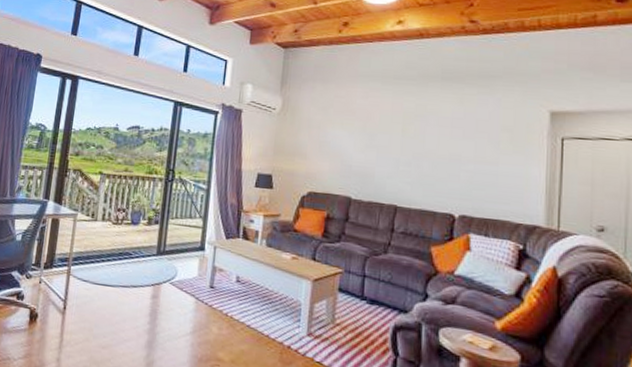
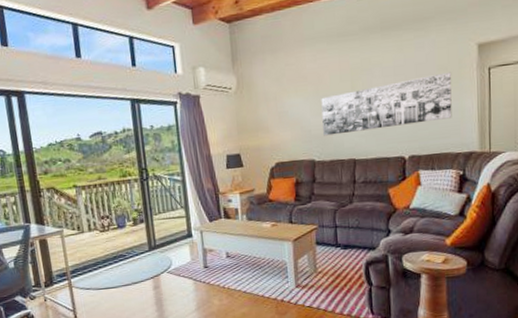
wall art: none [365,134,518,184] -> present [321,72,452,136]

